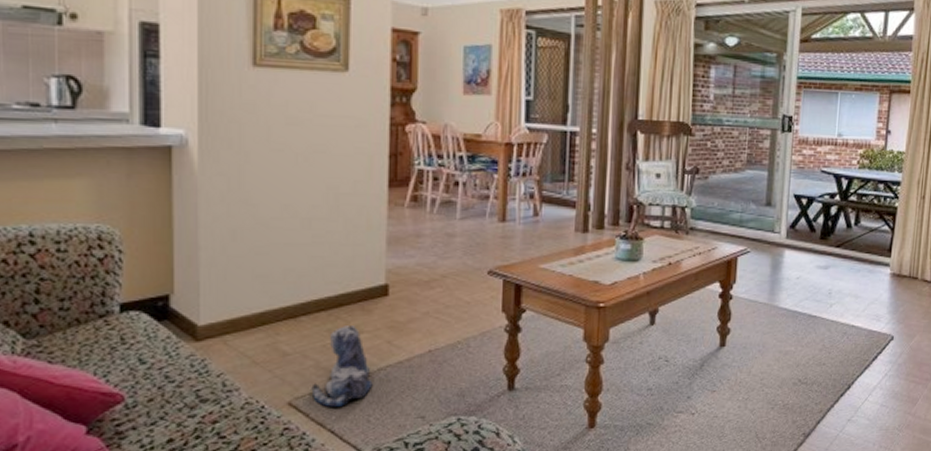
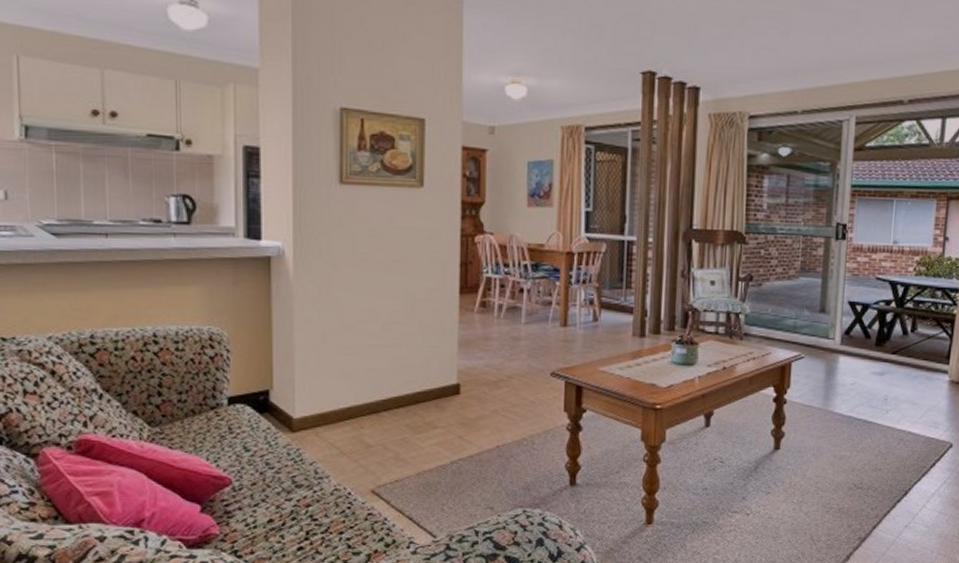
plush toy: present [311,326,373,407] -> none [392,421,446,496]

